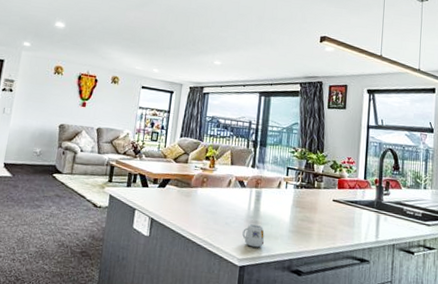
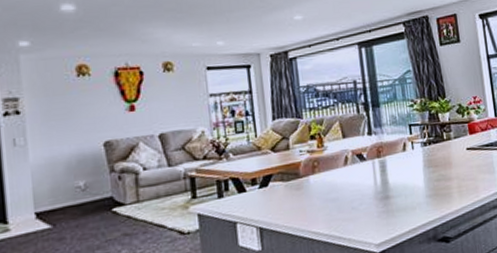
mug: present [242,223,264,248] -> none [374,199,401,227]

